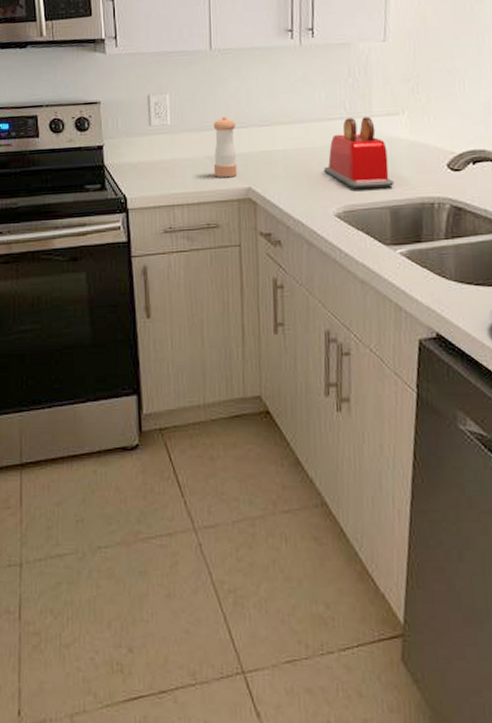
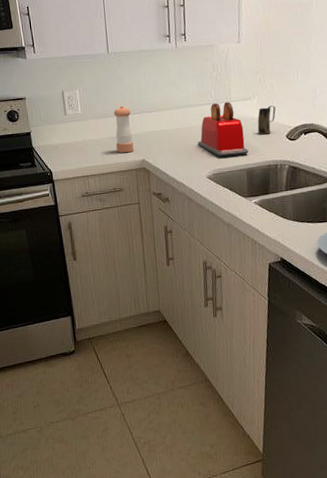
mug: none [407,124,433,162] -> present [257,105,276,135]

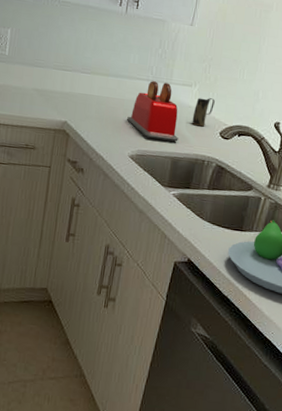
pepper shaker: present [113,105,134,153] -> none [38,58,63,110]

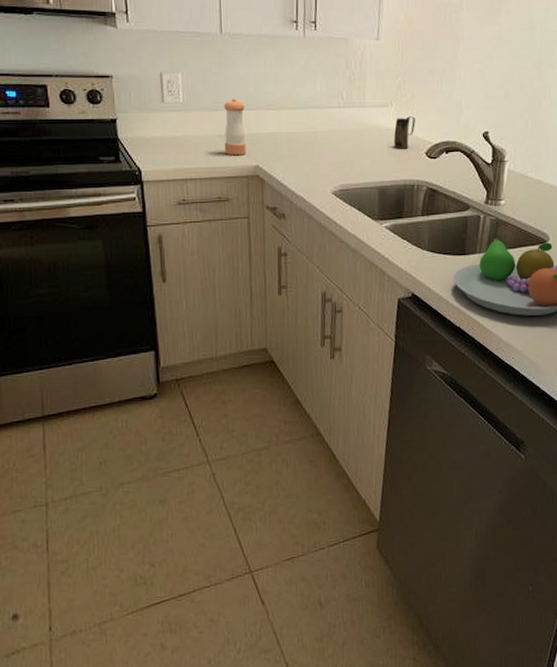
pepper shaker: none [38,58,63,110] -> present [224,98,246,156]
toaster: present [127,81,179,142] -> none [323,107,382,170]

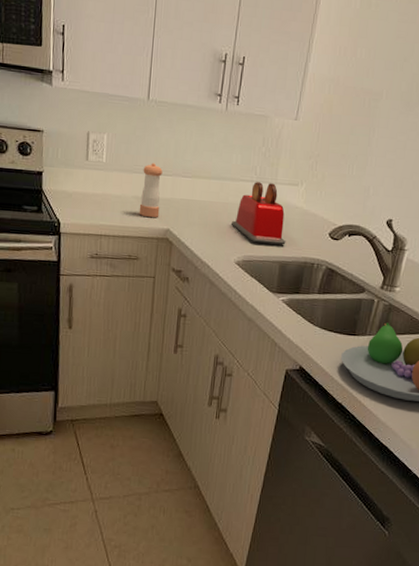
toaster: none [323,107,382,170] -> present [232,182,286,245]
mug: present [393,116,415,149] -> none [299,197,323,228]

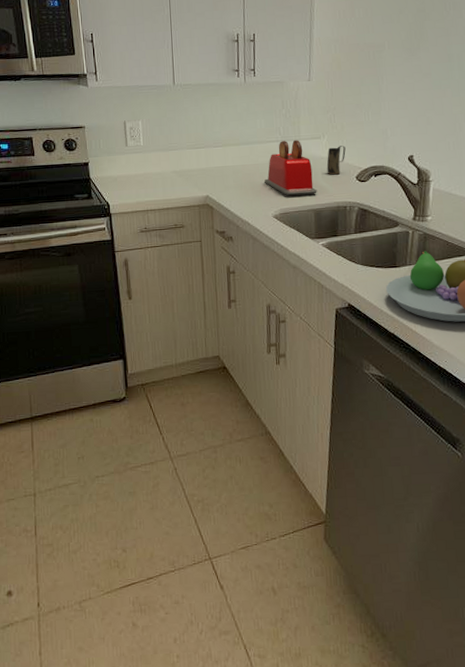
pepper shaker: present [139,163,163,218] -> none [177,139,198,188]
mug: none [299,197,323,228] -> present [326,145,346,175]

